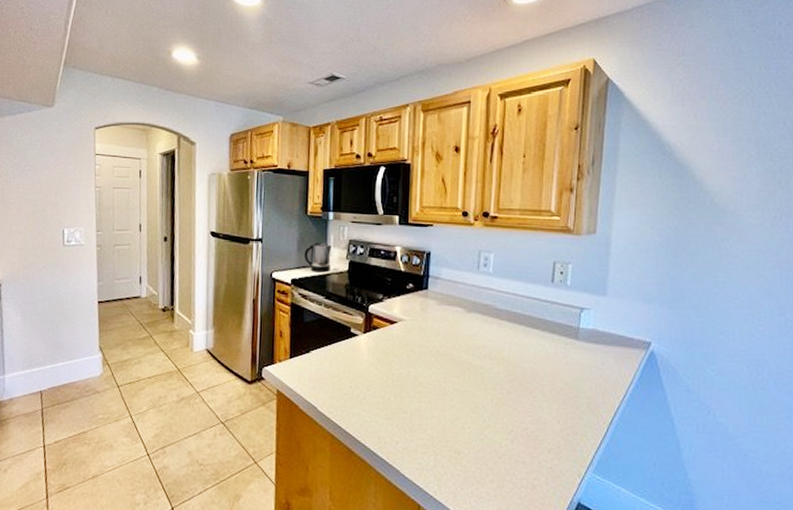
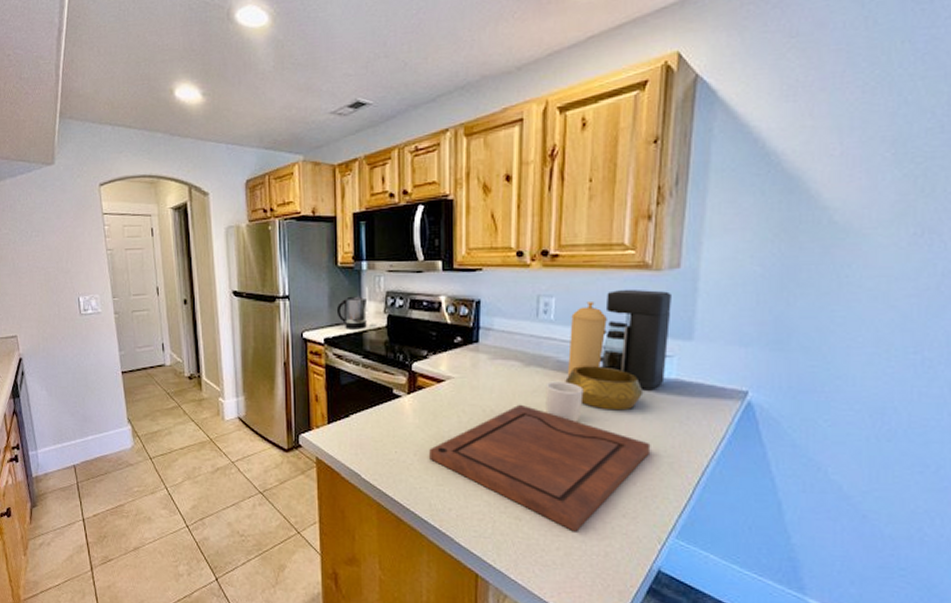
cutting board: none [380,346,572,466] -> present [429,404,651,532]
mug: none [484,327,516,364] -> present [545,381,584,422]
decorative bowl: none [501,314,566,355] -> present [565,366,644,411]
canister: none [502,258,536,323] -> present [567,302,607,377]
coffee maker: none [529,249,589,338] -> present [599,289,671,391]

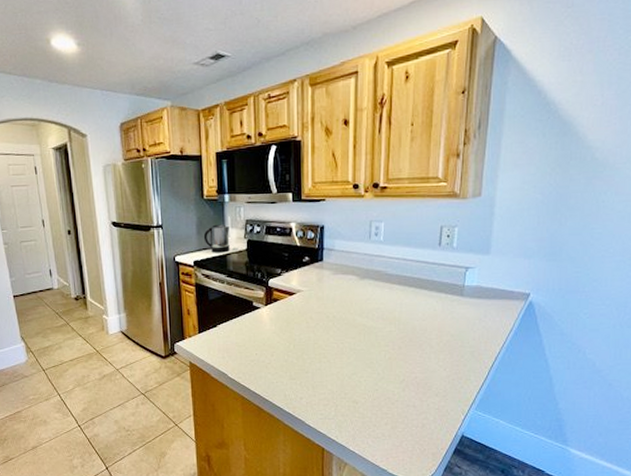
cutting board: present [429,404,651,532] -> none [284,310,457,410]
mug: present [545,381,584,422] -> none [376,291,406,323]
decorative bowl: present [565,366,644,411] -> none [392,277,452,313]
canister: present [567,302,607,377] -> none [393,225,424,287]
coffee maker: present [599,289,671,391] -> none [418,214,474,296]

